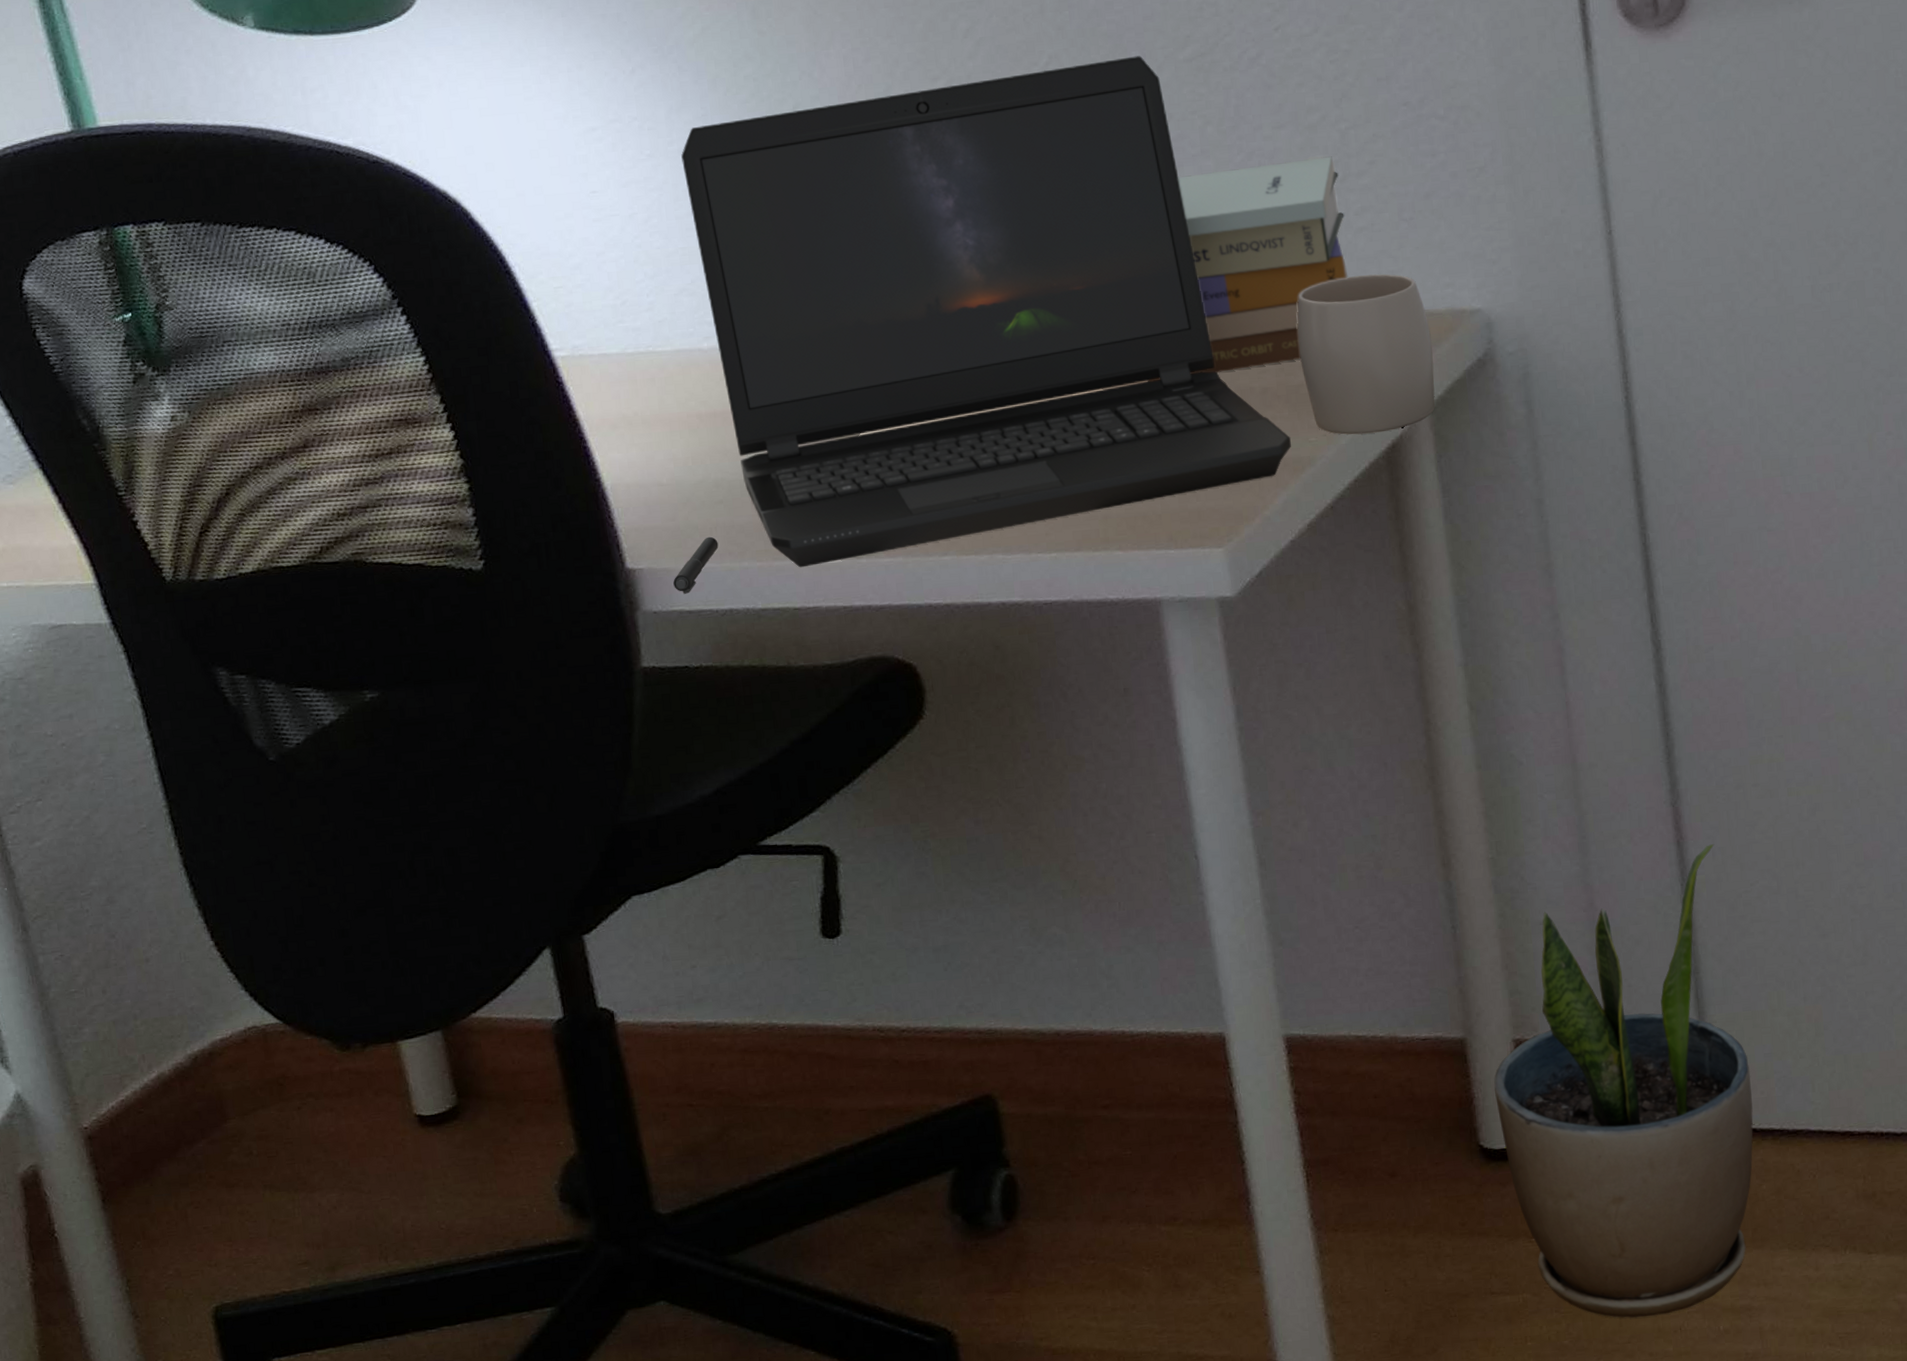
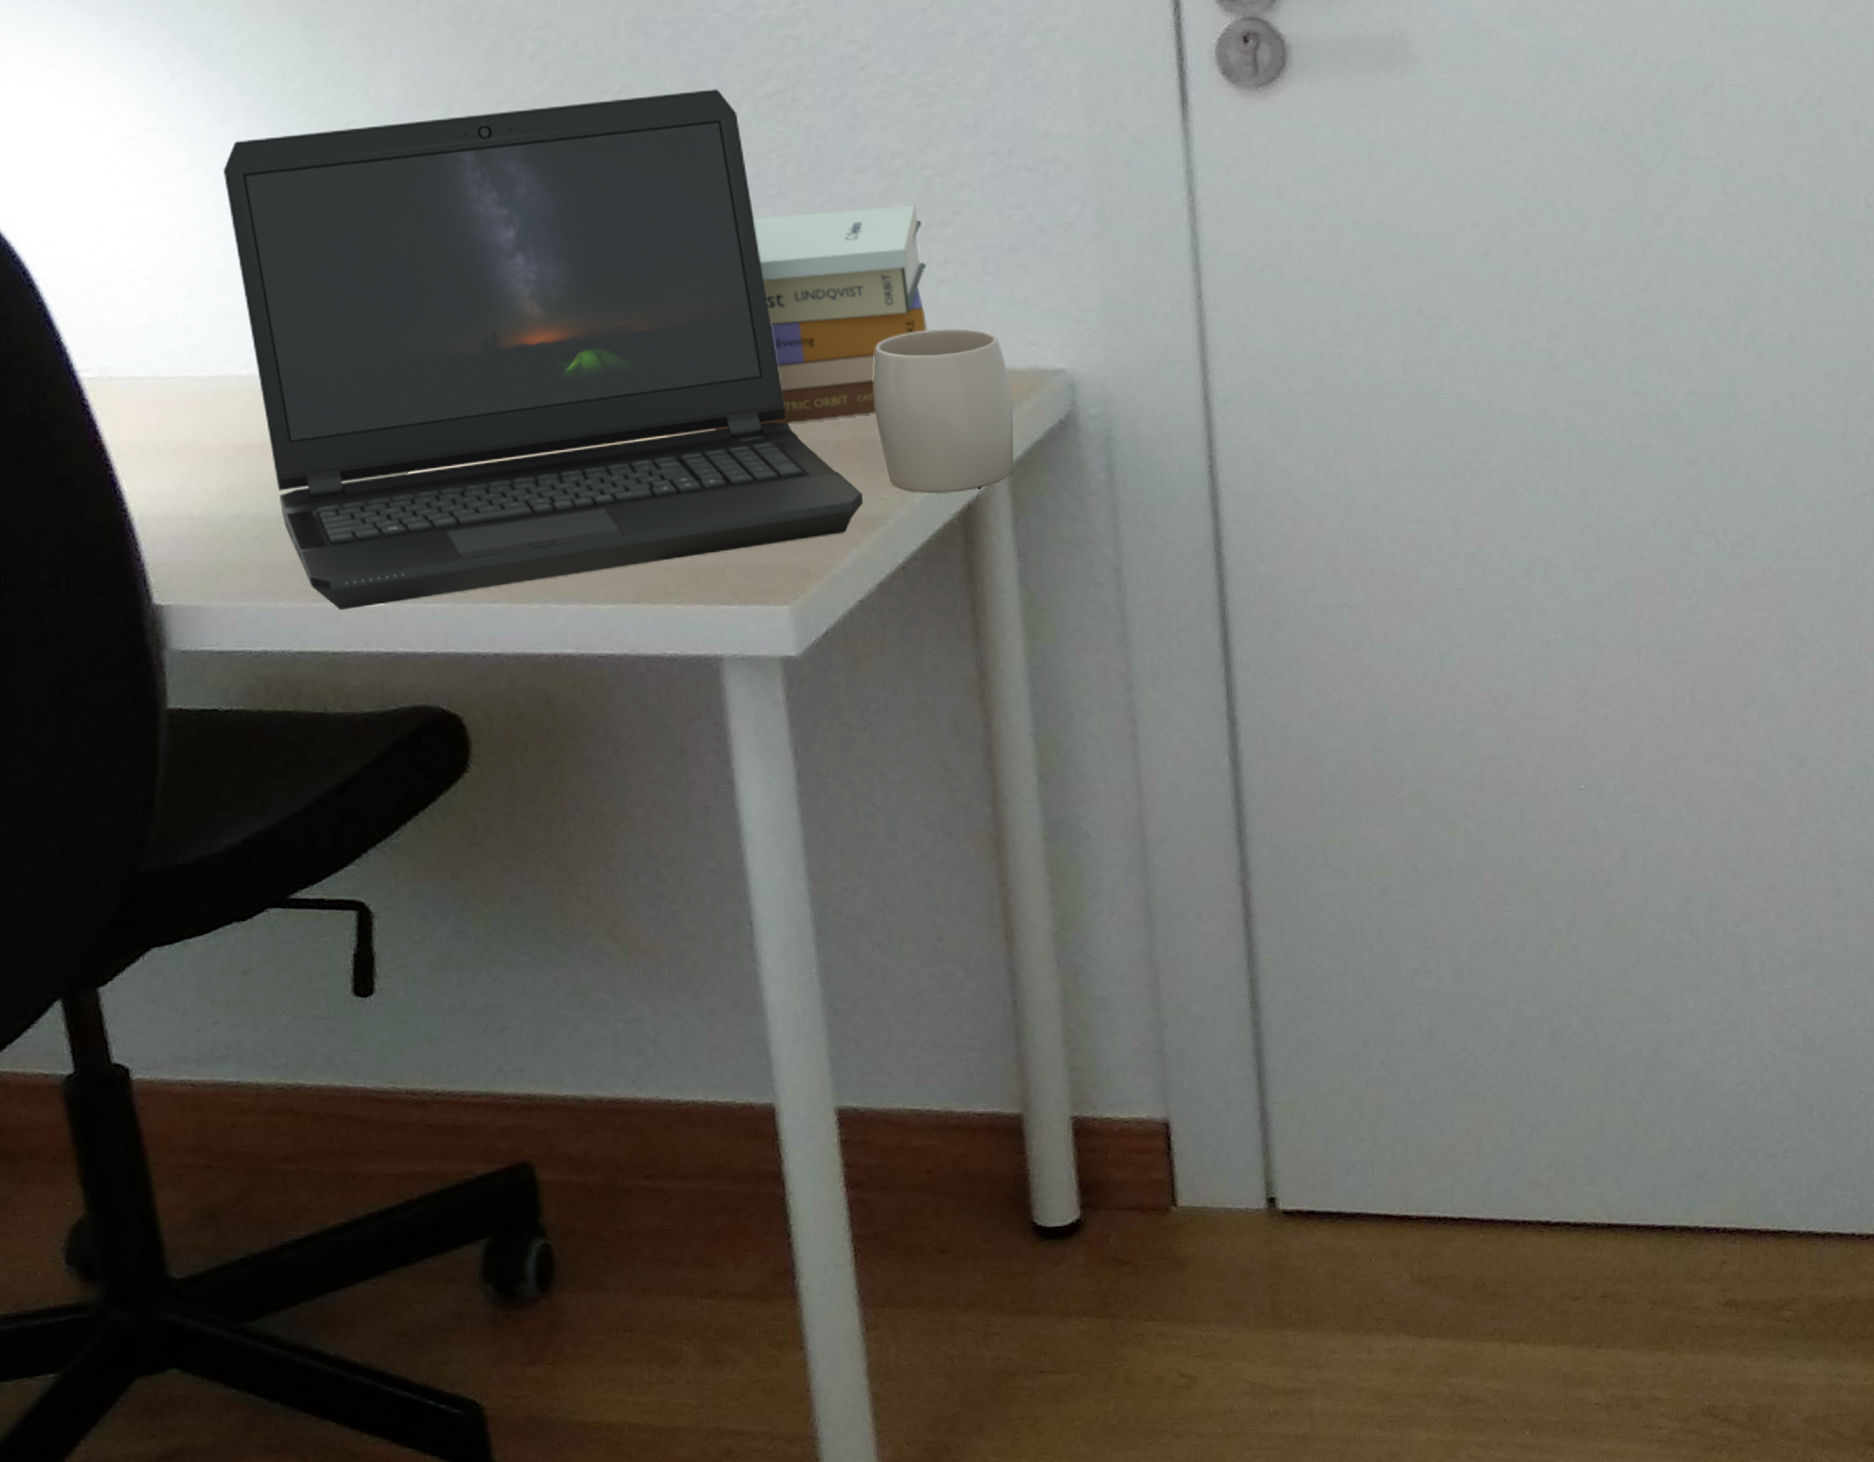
pen: present [673,536,719,594] -> none [204,574,254,634]
potted plant: present [1494,844,1753,1319] -> none [1050,924,1311,1399]

